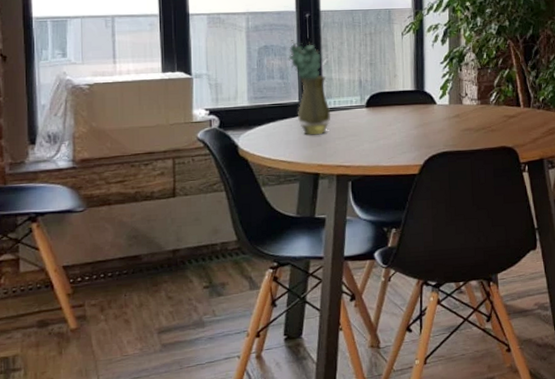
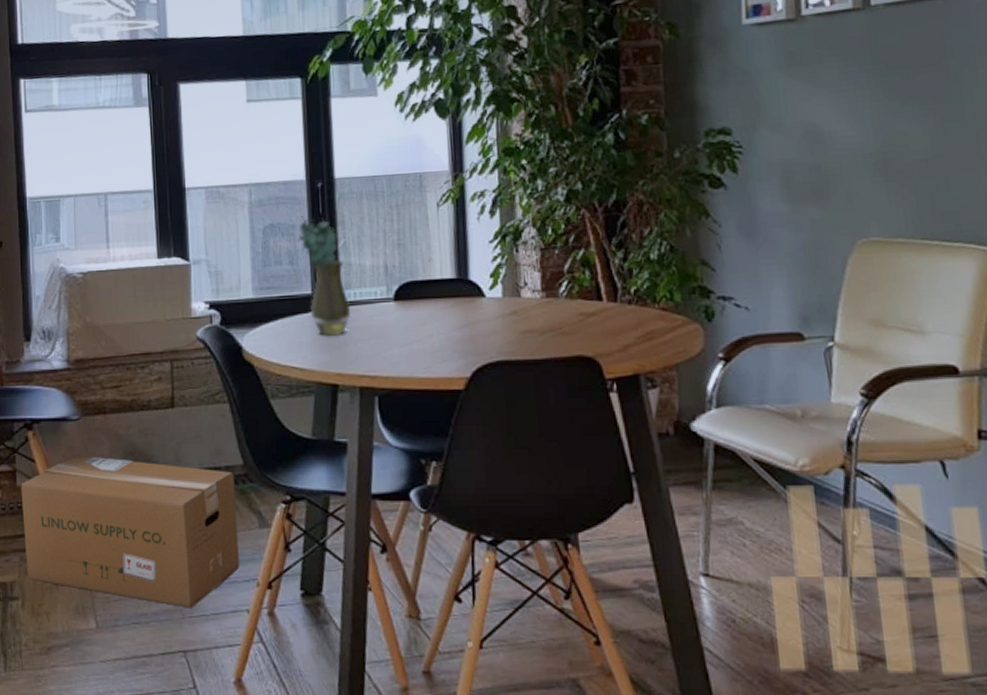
box: none [24,241,232,361] -> present [21,455,239,608]

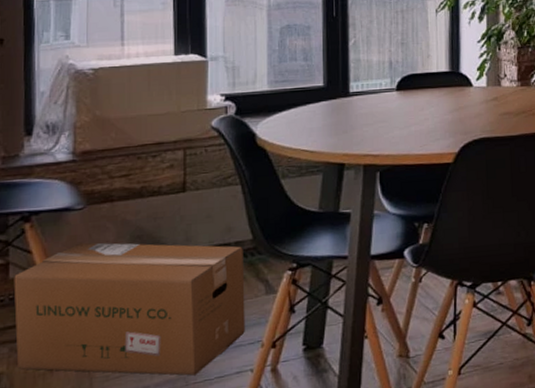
vase: present [297,216,351,336] -> none [312,19,359,122]

